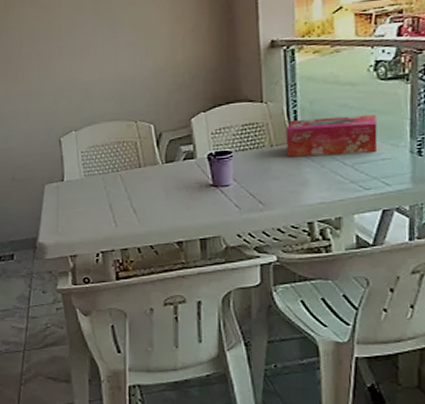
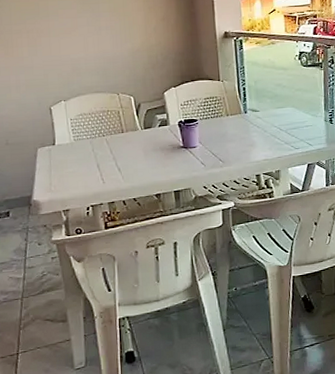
tissue box: present [286,114,378,157] -> none [238,92,303,124]

